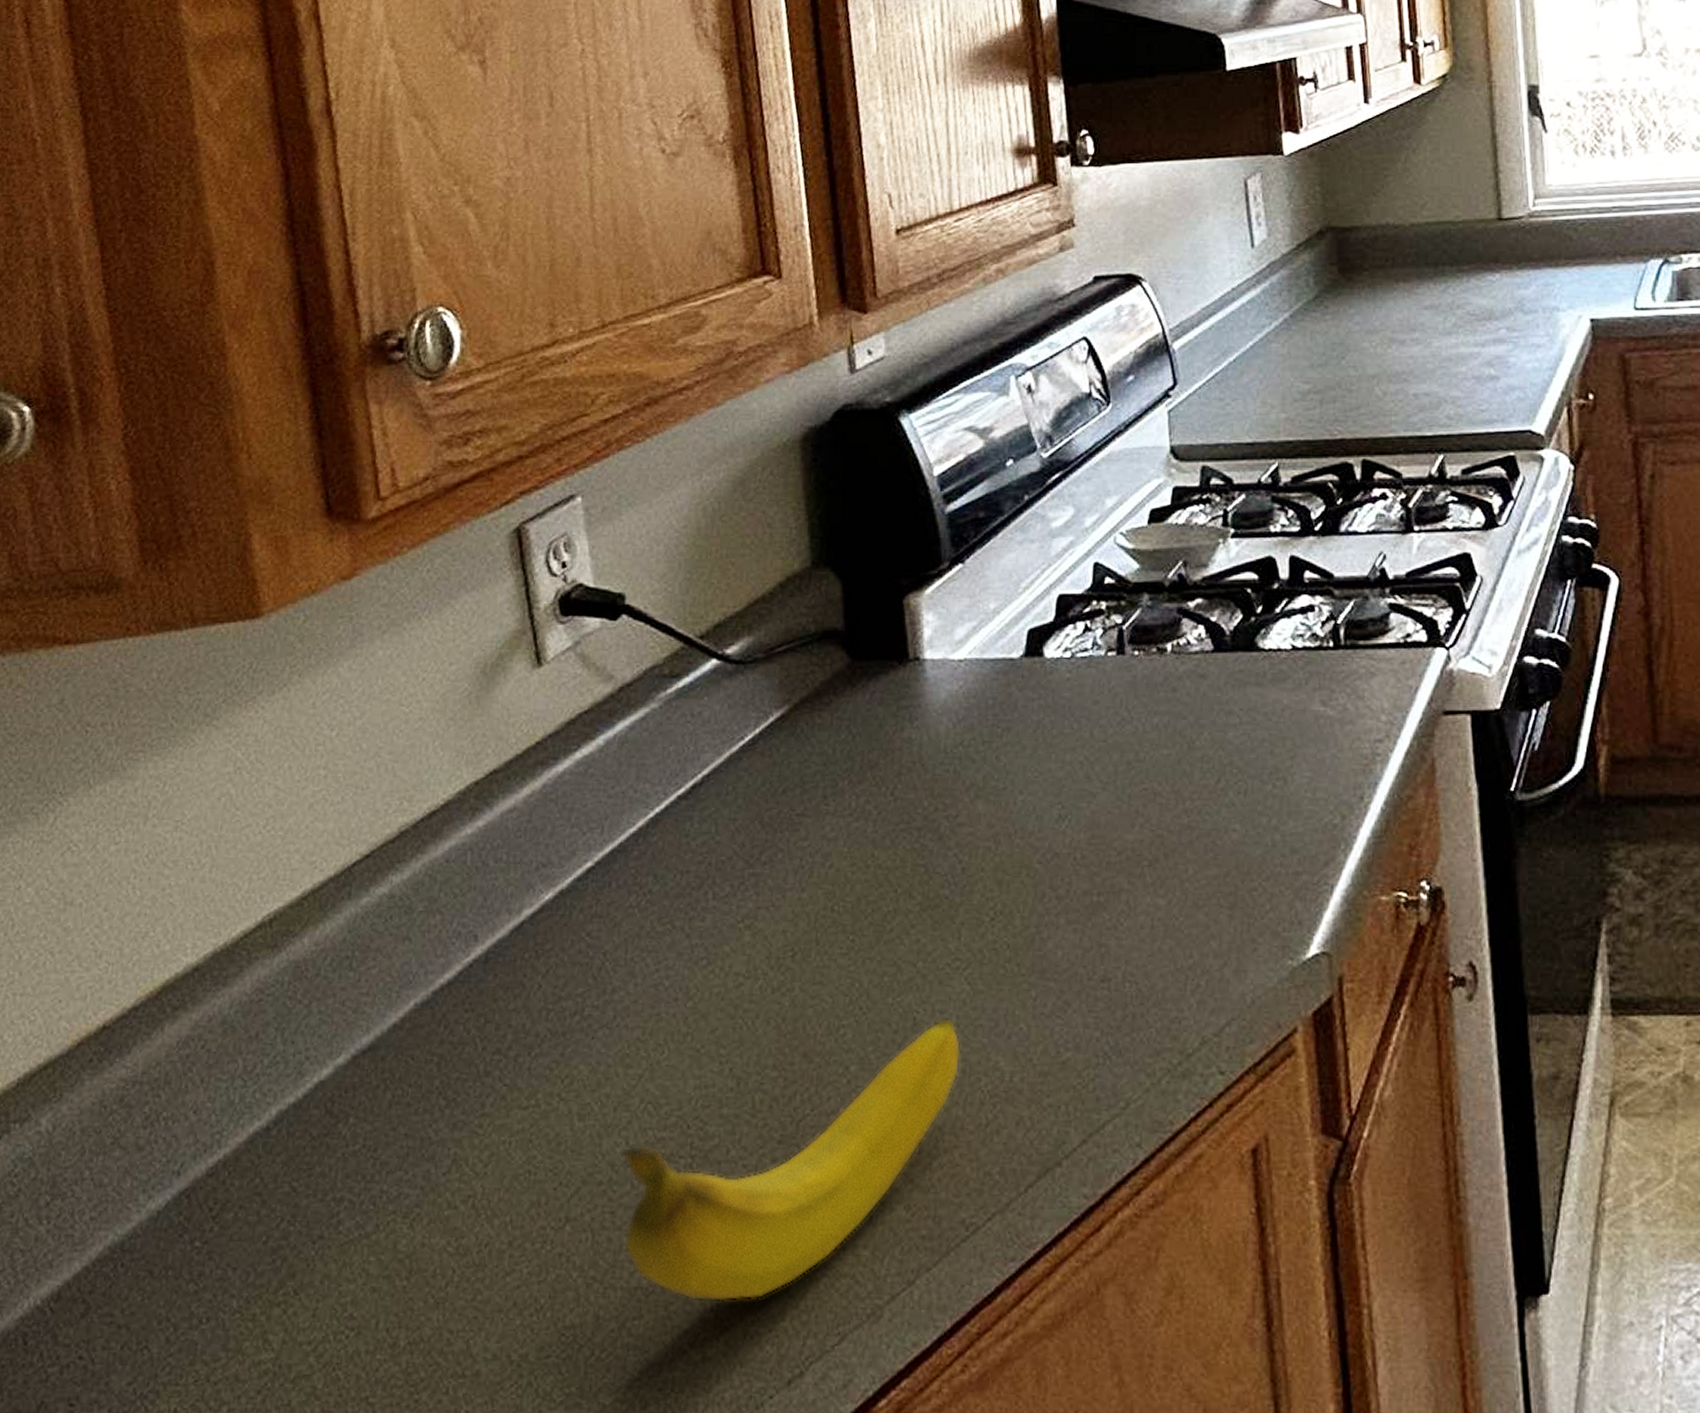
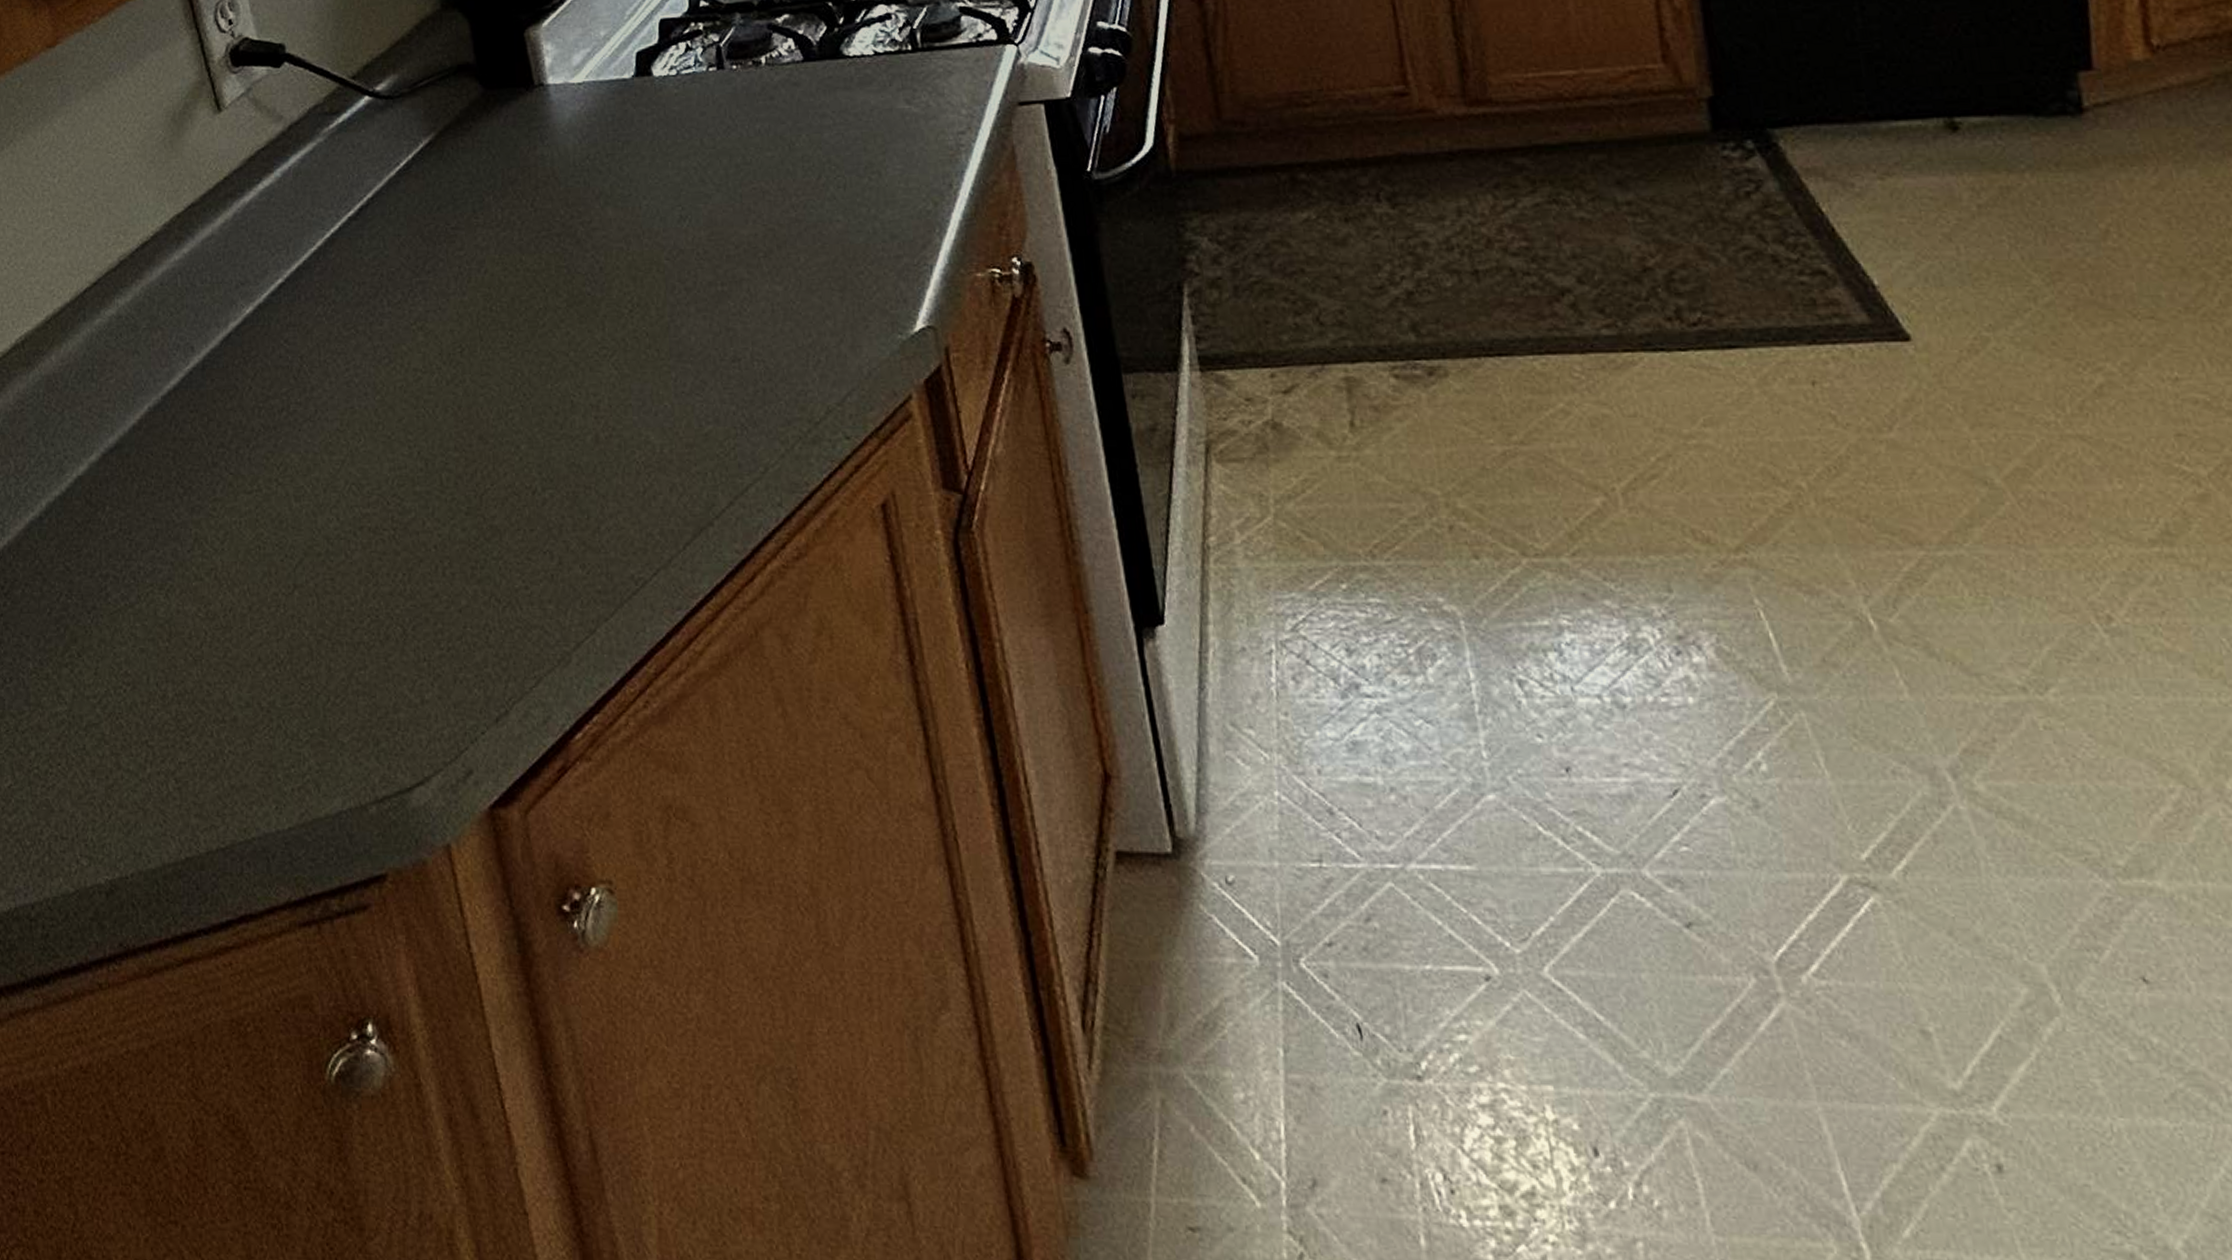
fruit: present [620,1017,961,1302] -> none [333,399,616,652]

